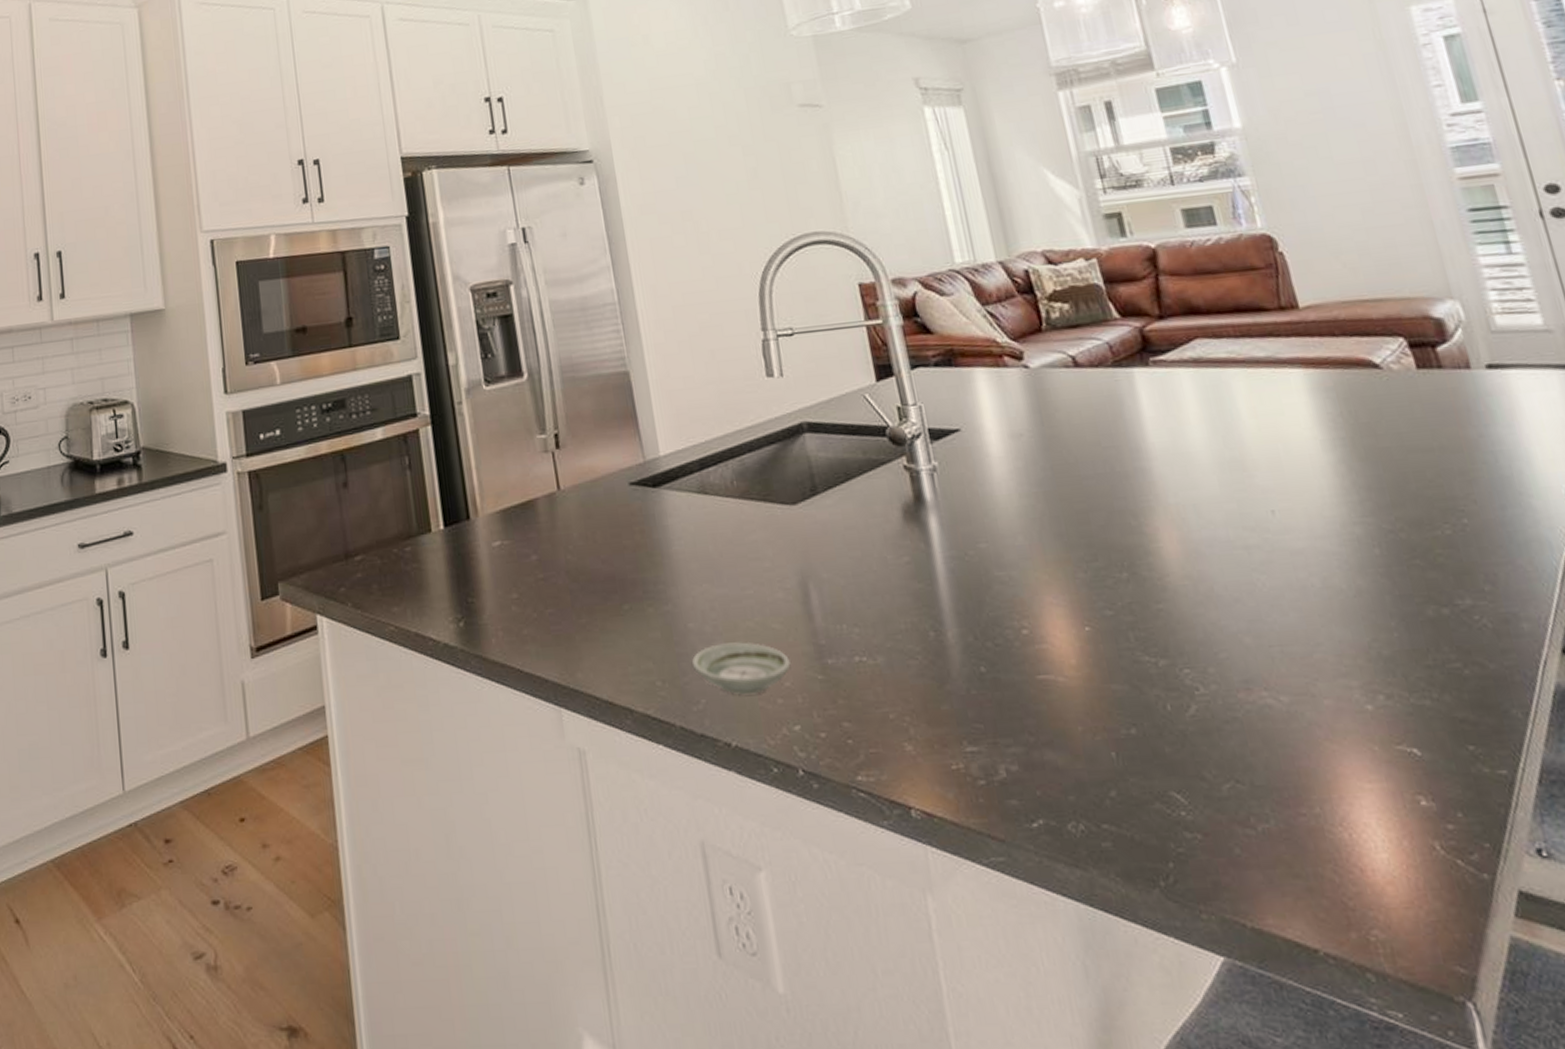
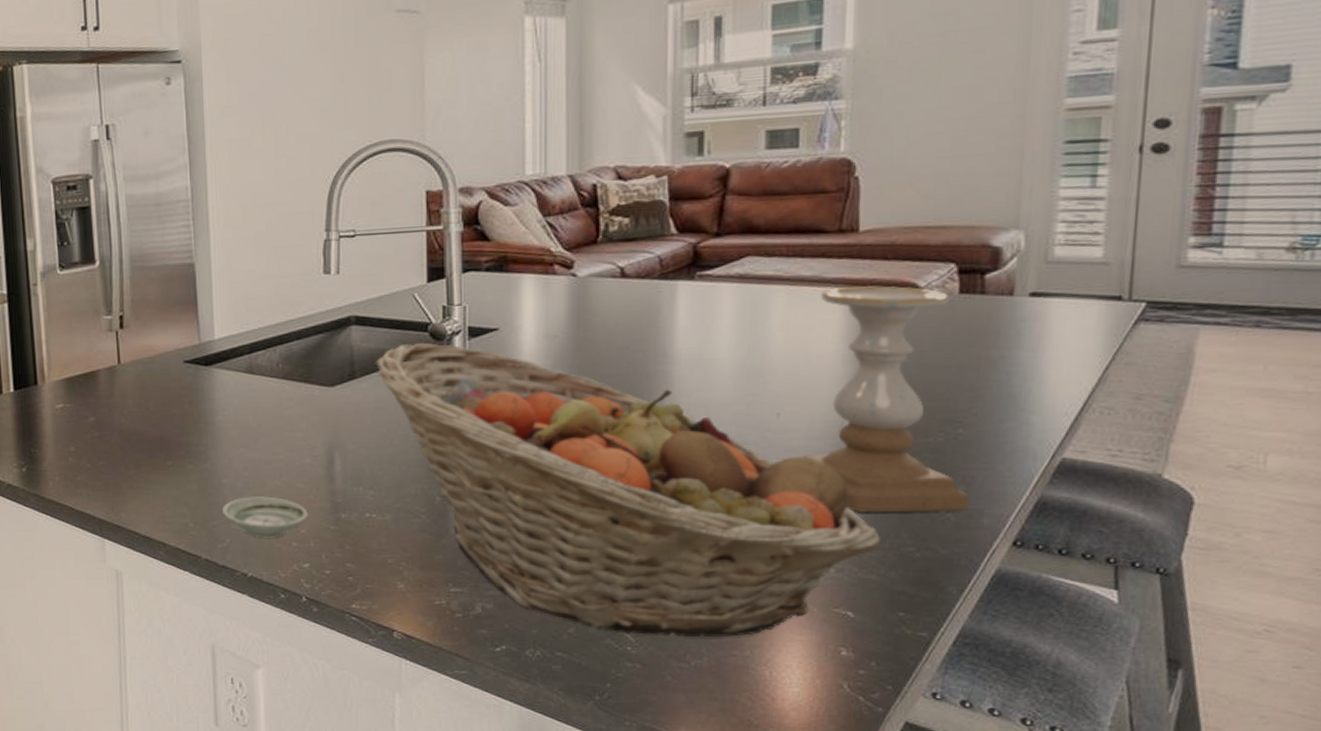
fruit basket: none [836,448,1424,794] -> present [375,342,882,638]
candle holder: none [1279,364,1502,623] -> present [802,286,969,513]

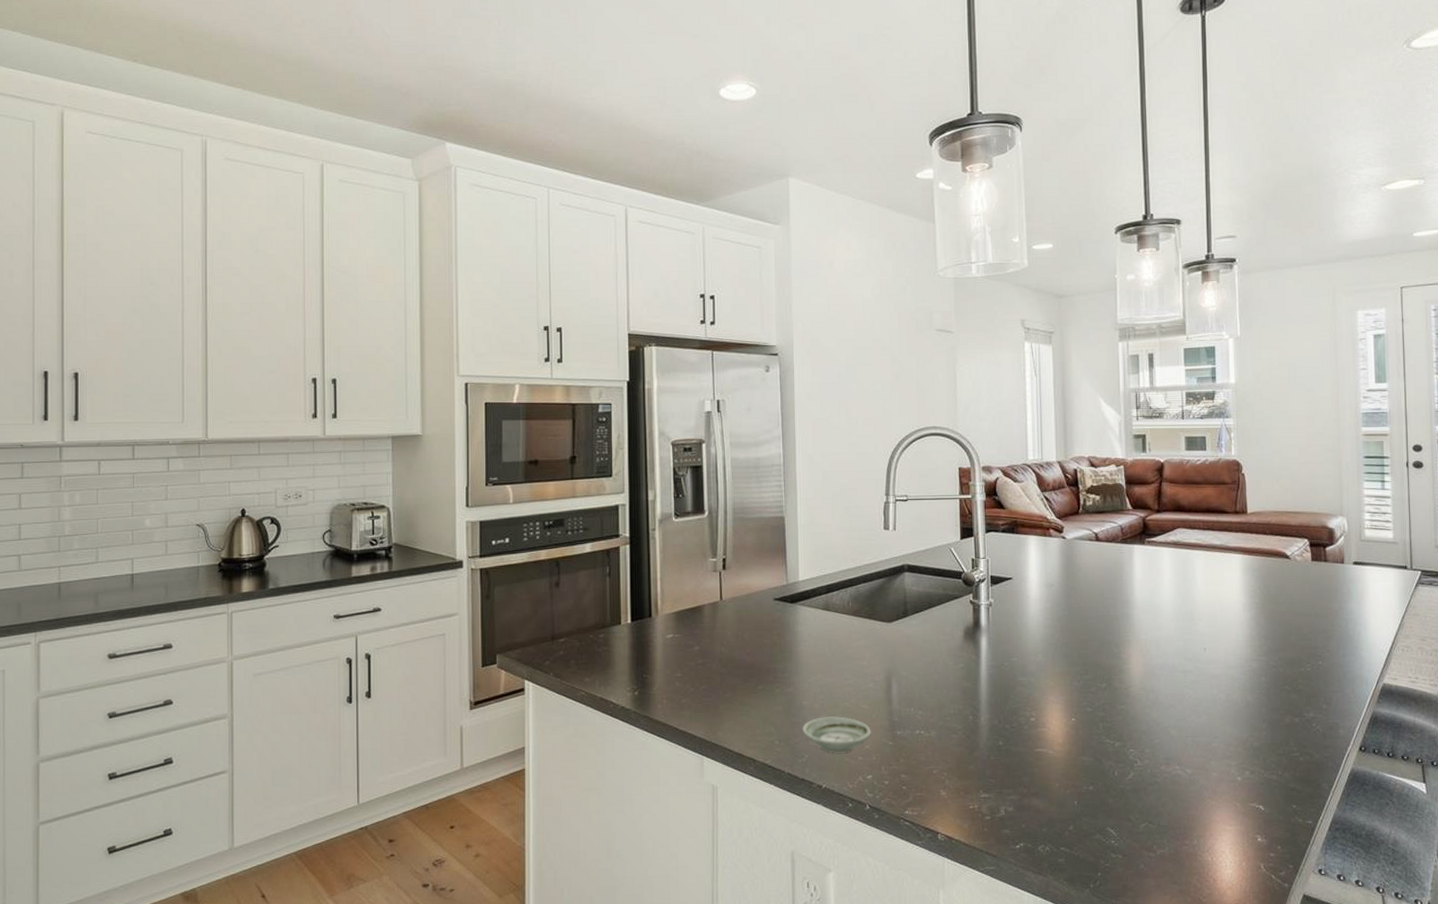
fruit basket: present [375,342,882,638] -> none [922,587,1278,831]
candle holder: present [802,286,969,513] -> none [1222,553,1330,726]

